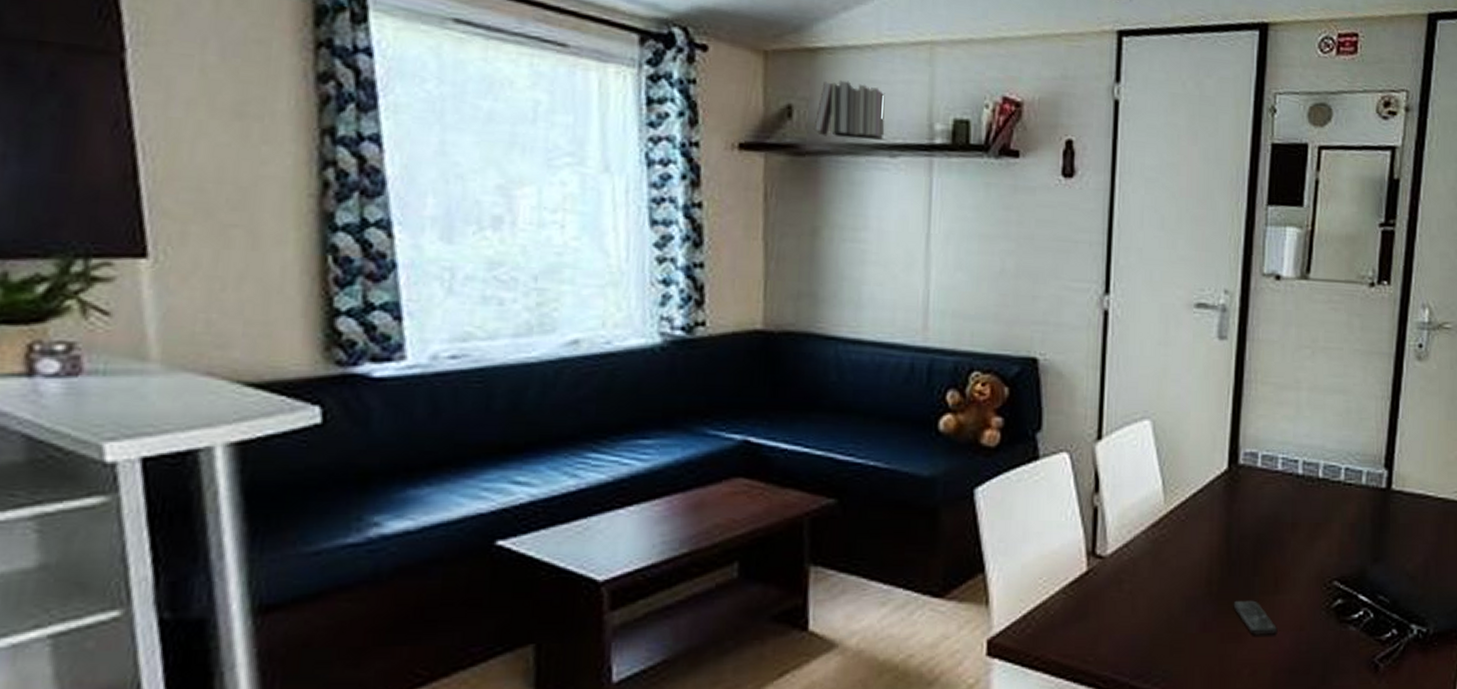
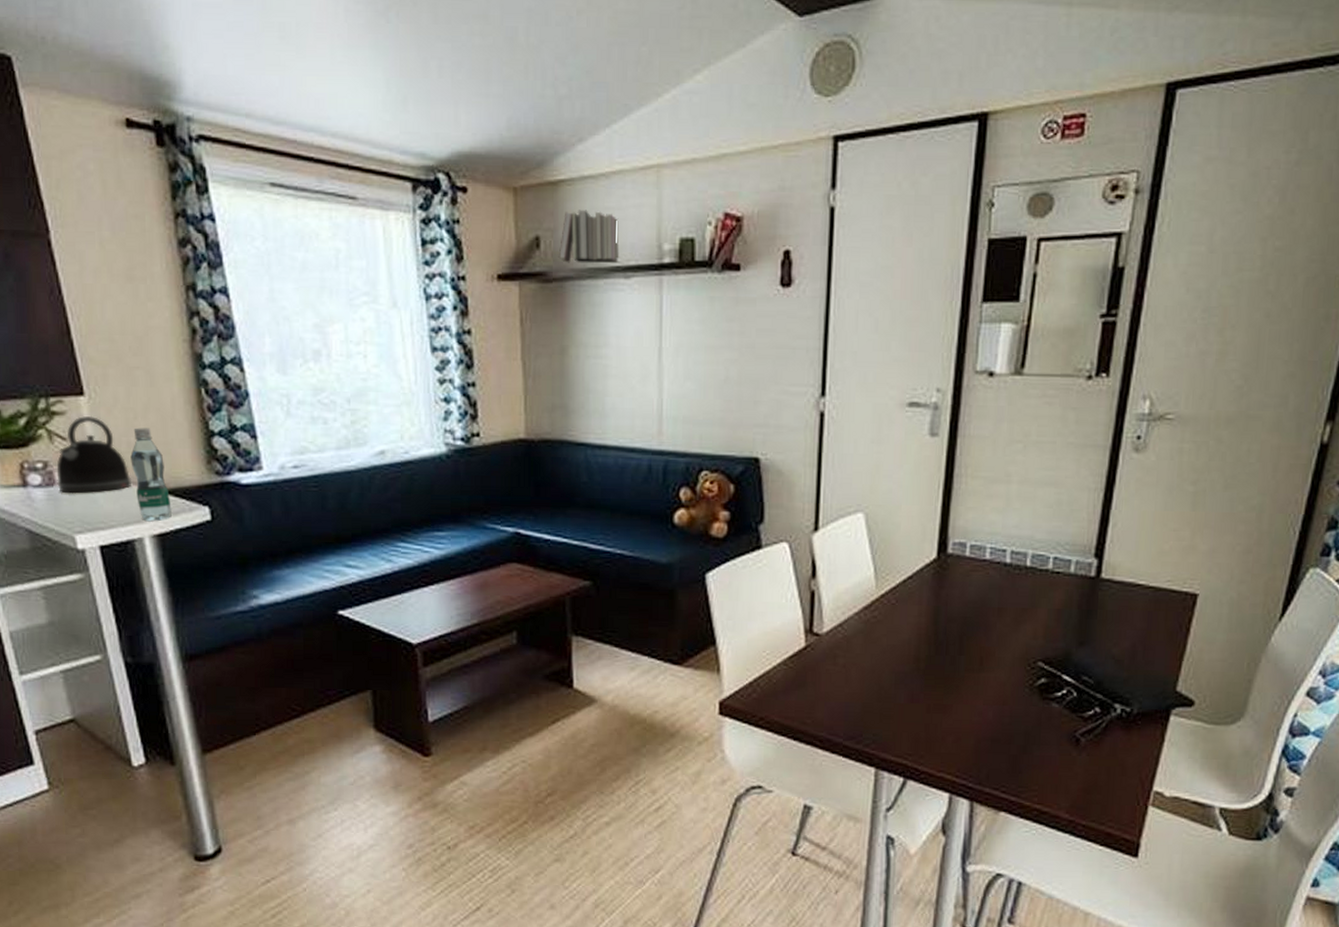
kettle: none [84,284,207,387] -> present [56,416,132,494]
bottle: none [207,302,264,426] -> present [130,428,172,522]
mobile phone: present [1233,600,1278,636] -> none [939,676,982,709]

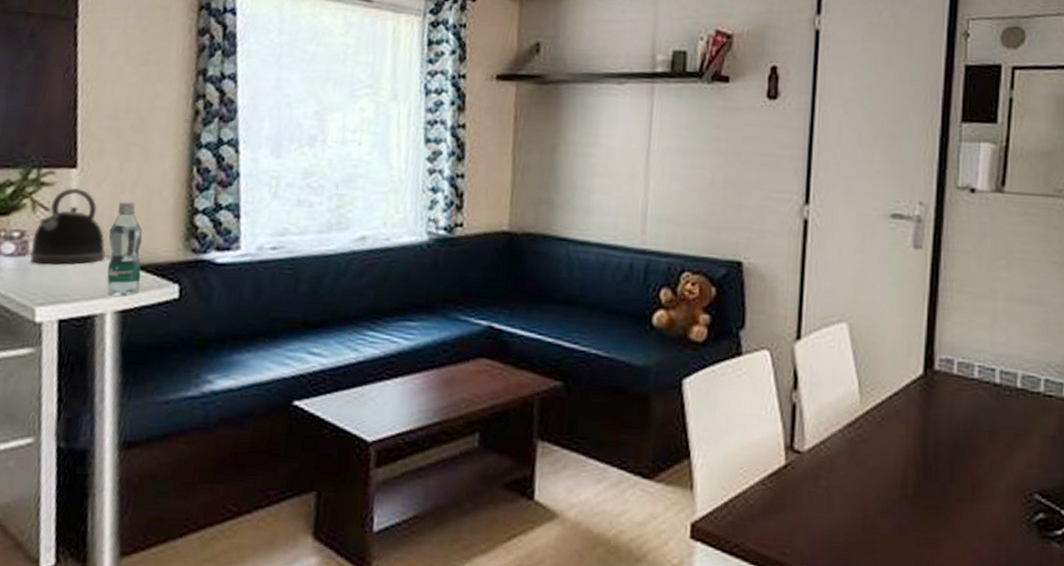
books: present [558,209,618,264] -> none [556,21,615,71]

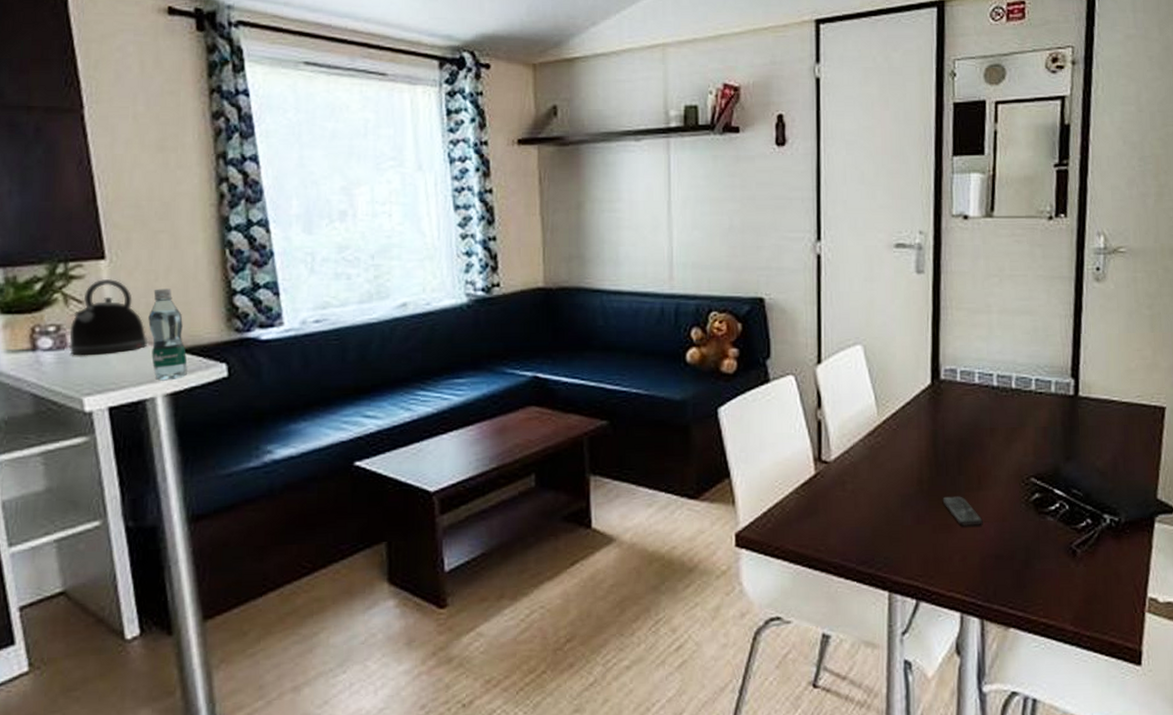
mobile phone: none [929,506,976,545] -> present [942,496,983,527]

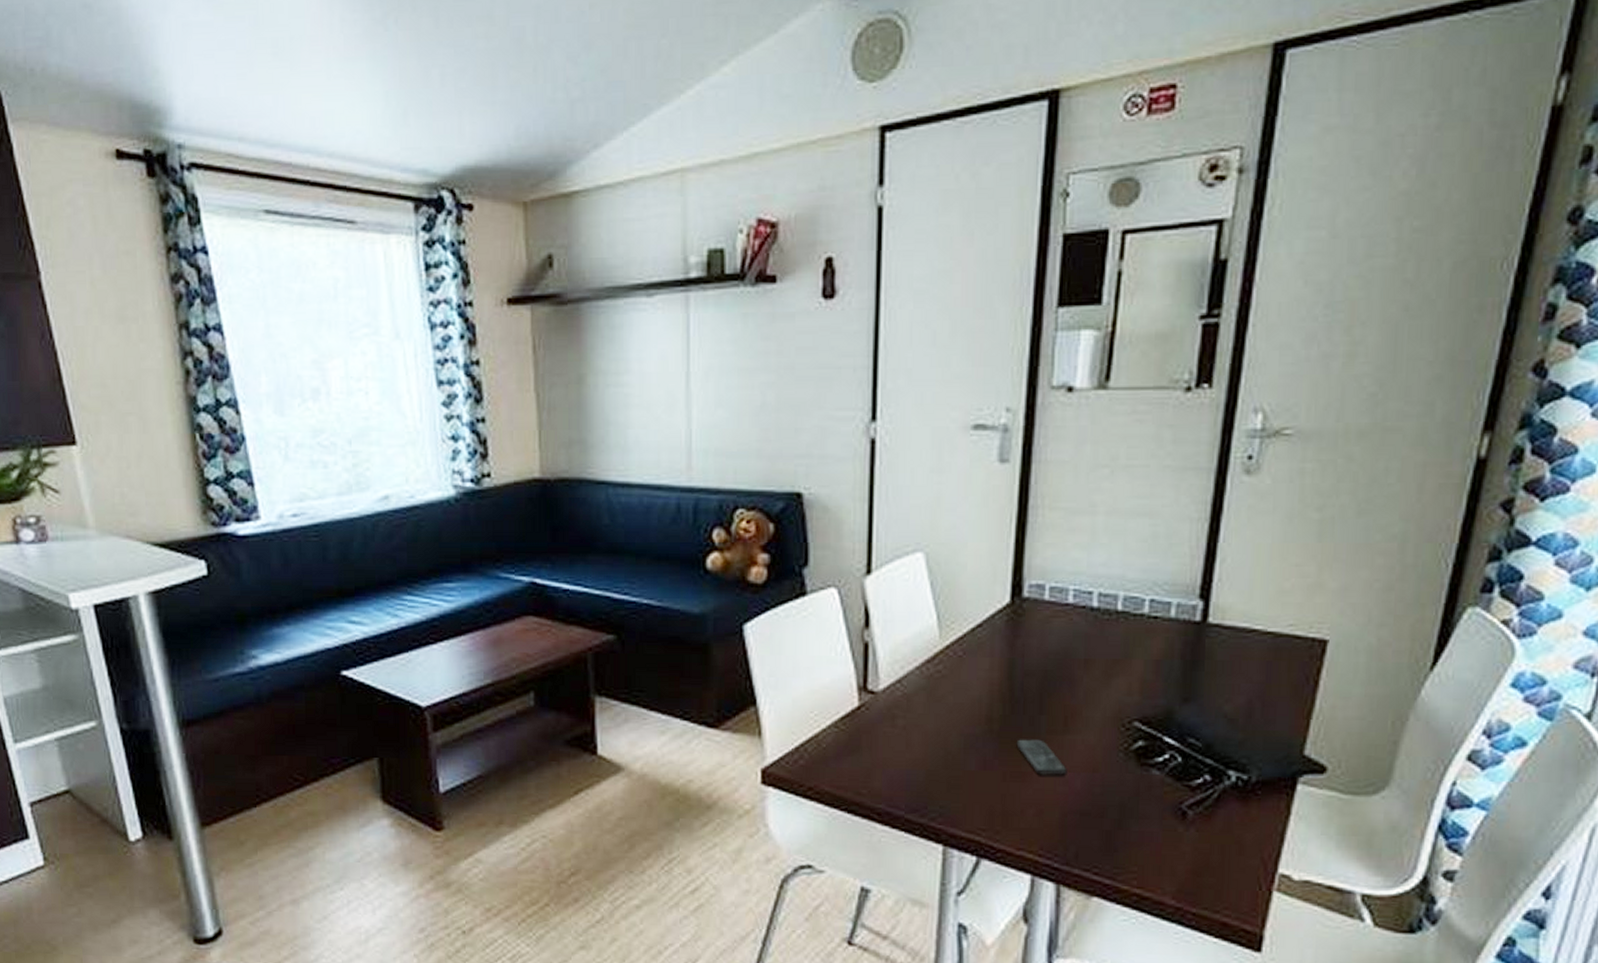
kettle: present [68,279,149,356] -> none [49,467,126,550]
bottle: present [148,288,188,381] -> none [124,477,167,578]

